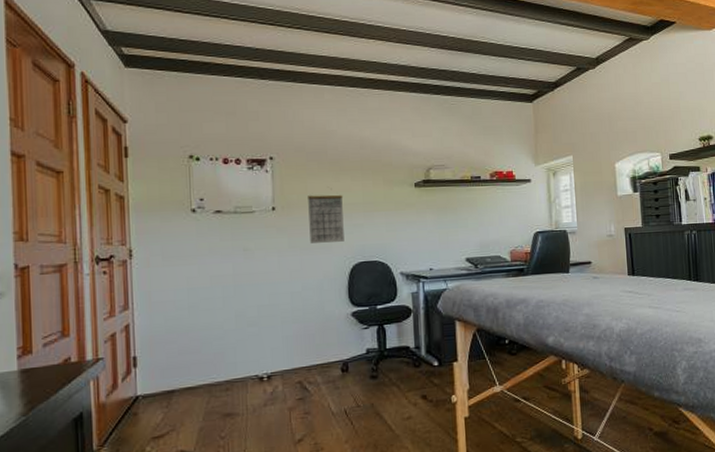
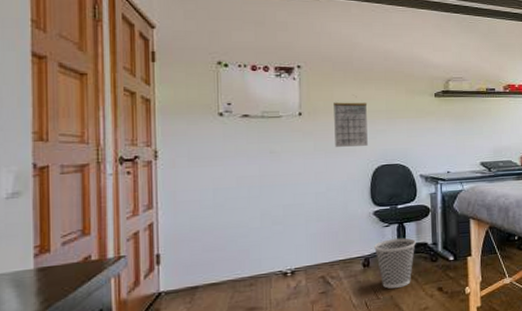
wastebasket: none [353,341,397,396] -> present [374,238,416,289]

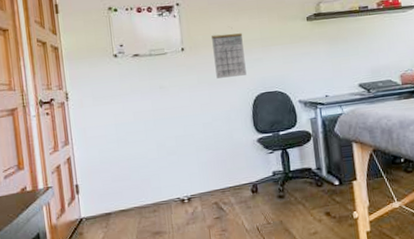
wastebasket: present [374,238,416,289] -> none [260,163,301,214]

